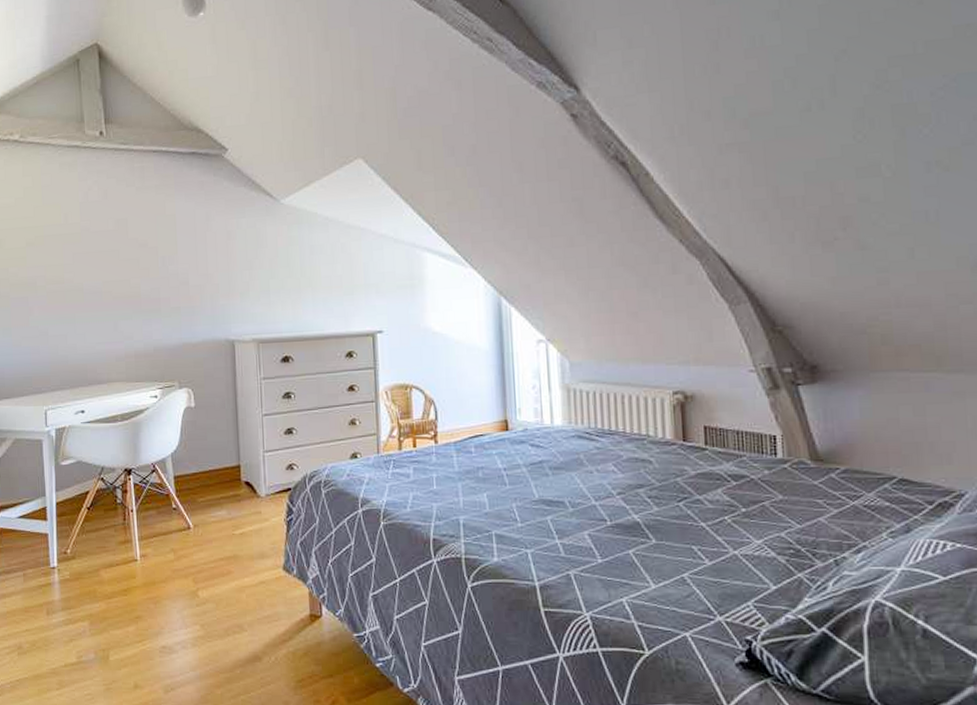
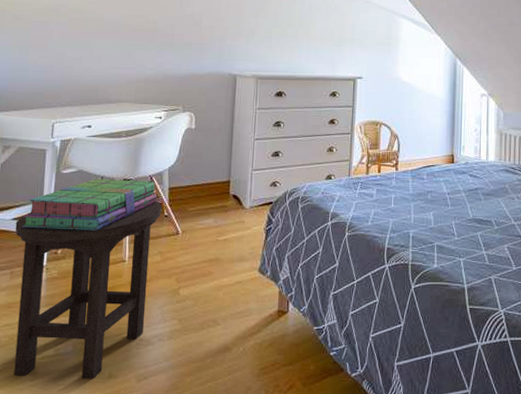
stool: none [22,491,170,688] -> present [13,201,163,378]
stack of books: none [28,469,163,528] -> present [22,179,158,231]

